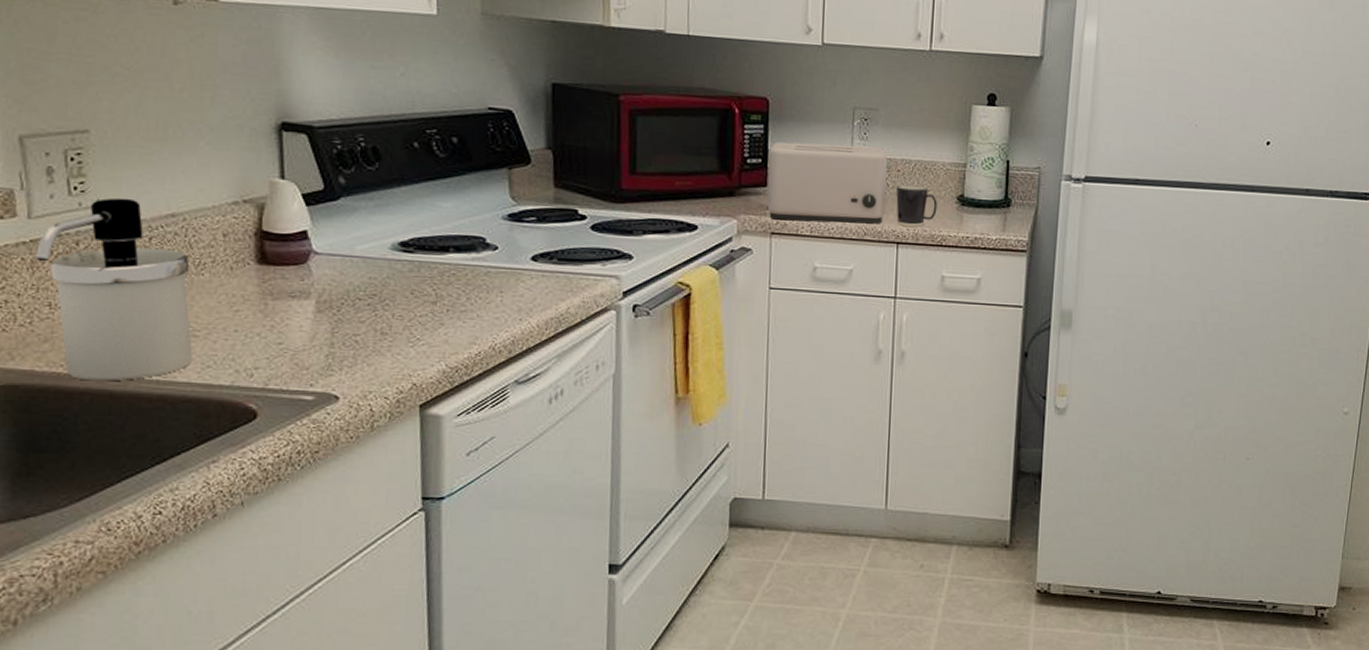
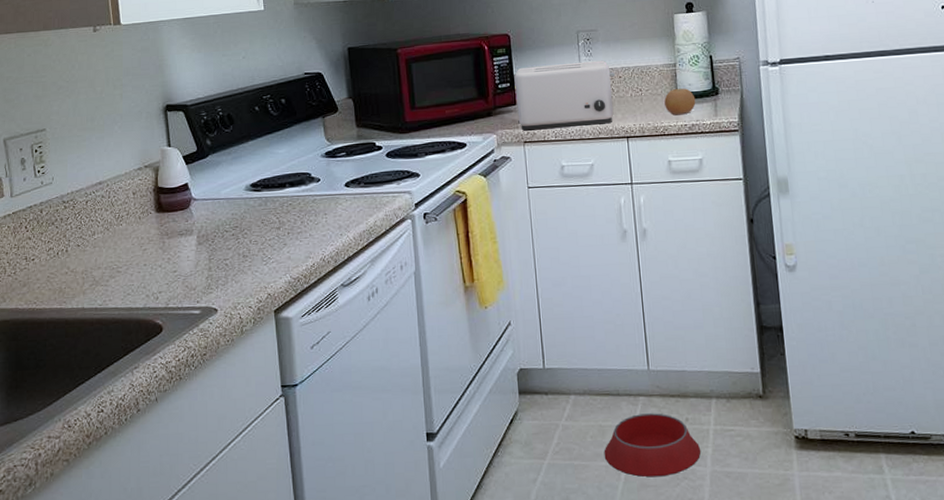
soap dispenser: present [35,197,193,382] -> none [16,174,118,313]
pet bowl: none [822,557,933,626] -> present [604,413,701,477]
mug: present [895,184,937,227] -> none [619,87,657,122]
fruit: none [947,193,983,225] -> present [664,88,696,115]

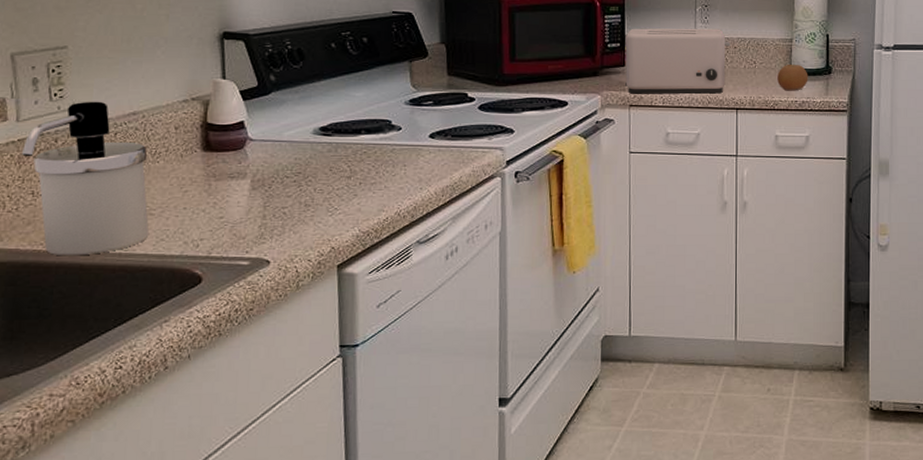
soap dispenser: none [16,174,118,313] -> present [22,101,150,256]
pet bowl: present [604,413,701,477] -> none [683,383,780,445]

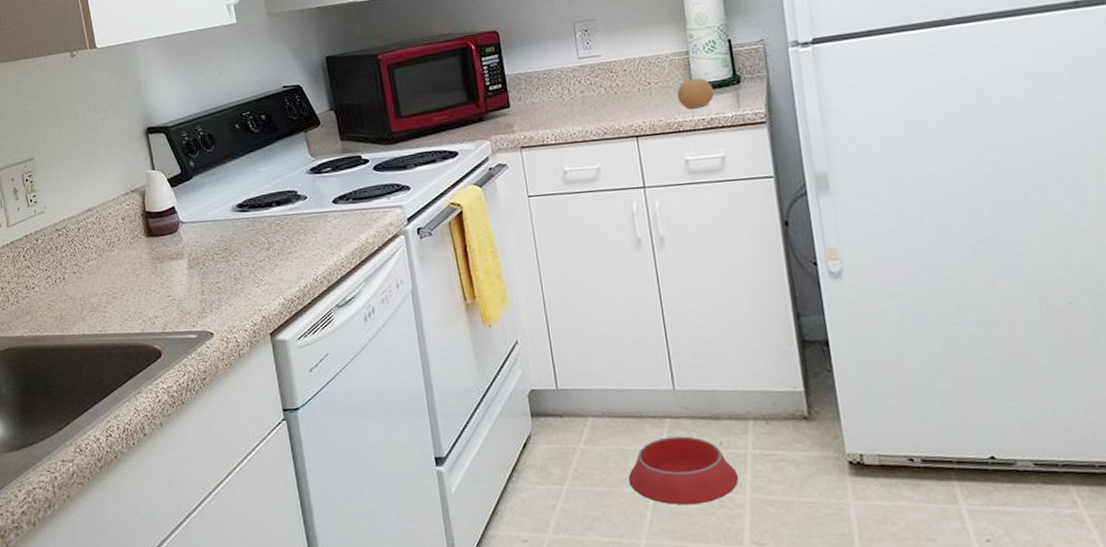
soap dispenser: present [22,101,150,256] -> none [14,202,116,340]
toaster: present [625,28,731,95] -> none [506,52,620,136]
pet bowl: none [683,383,780,445] -> present [628,436,739,505]

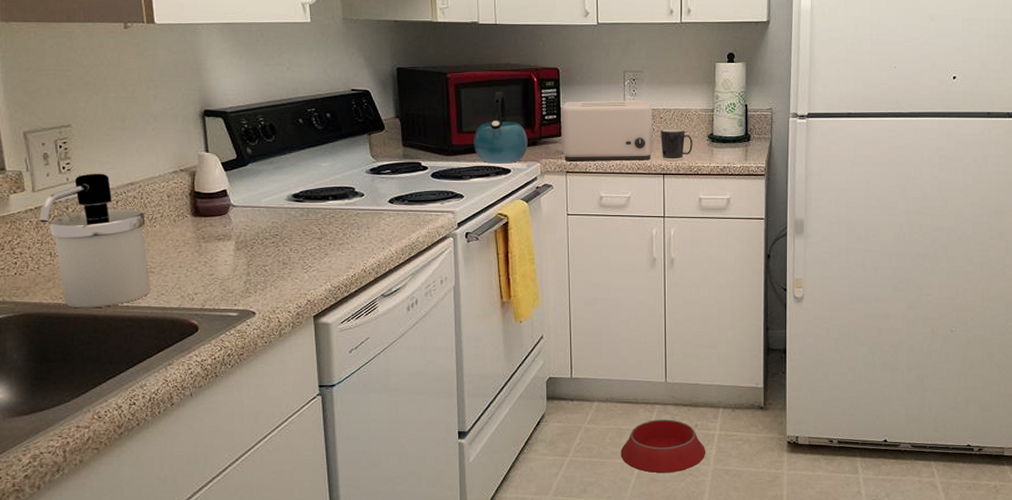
soap dispenser: none [14,202,116,340] -> present [39,173,151,309]
kettle: none [413,66,474,148] -> present [474,91,528,164]
toaster: none [506,52,620,136] -> present [561,100,657,163]
mug: none [625,79,669,120] -> present [659,128,693,161]
fruit: present [677,78,714,109] -> none [700,132,729,157]

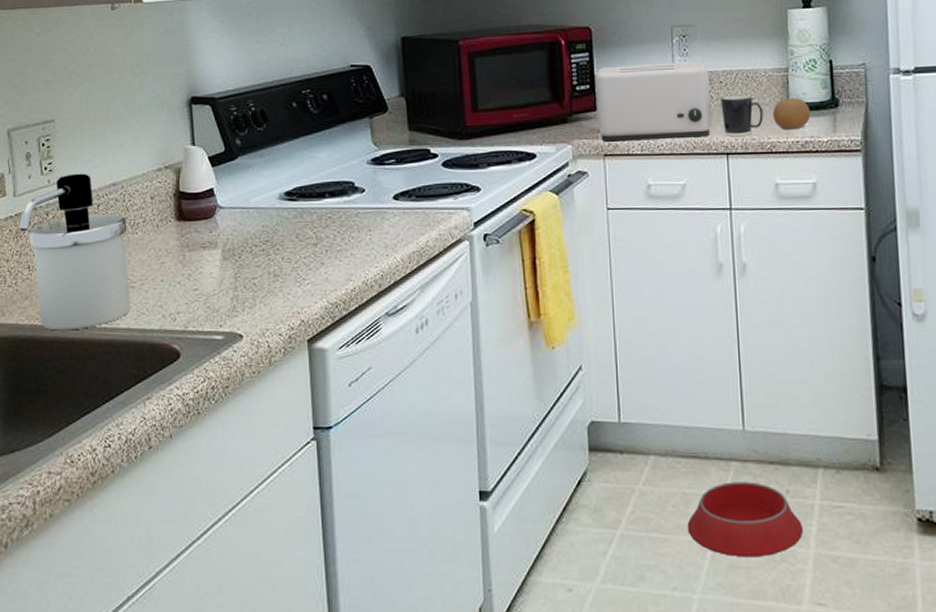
kettle: present [474,91,528,164] -> none [491,59,556,148]
fruit: none [700,132,729,157] -> present [773,97,811,130]

